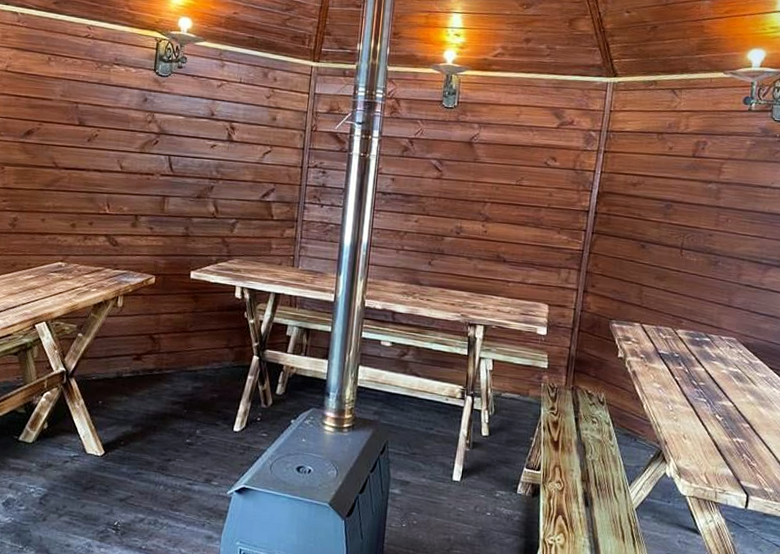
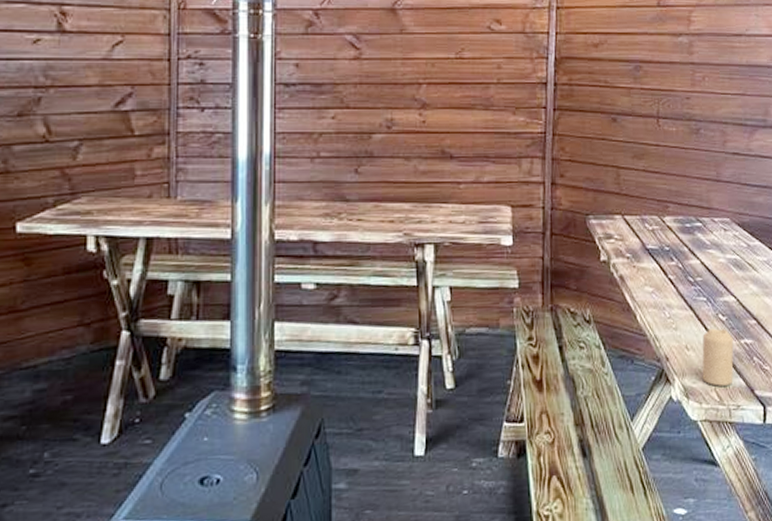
candle: none [695,424,727,473] -> present [702,328,734,386]

